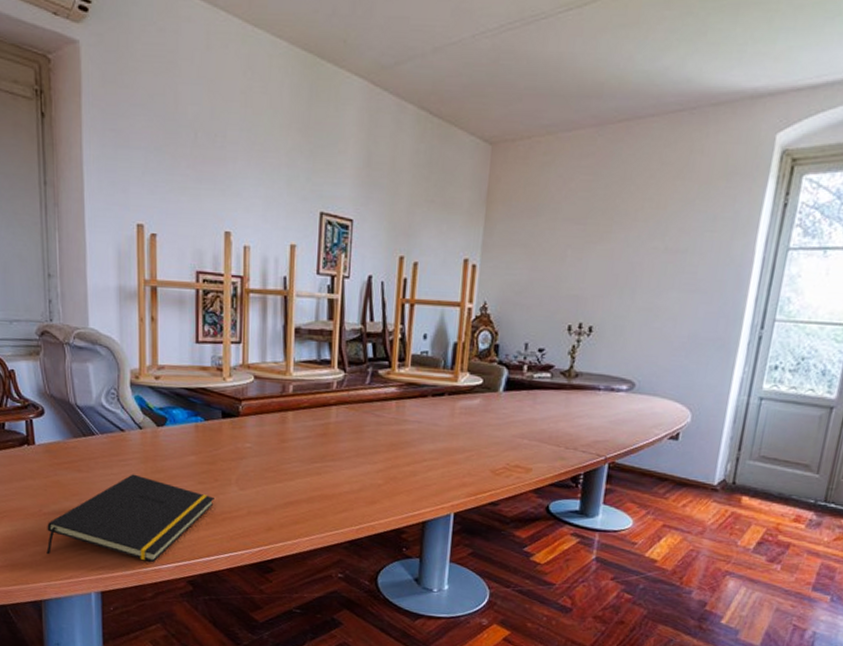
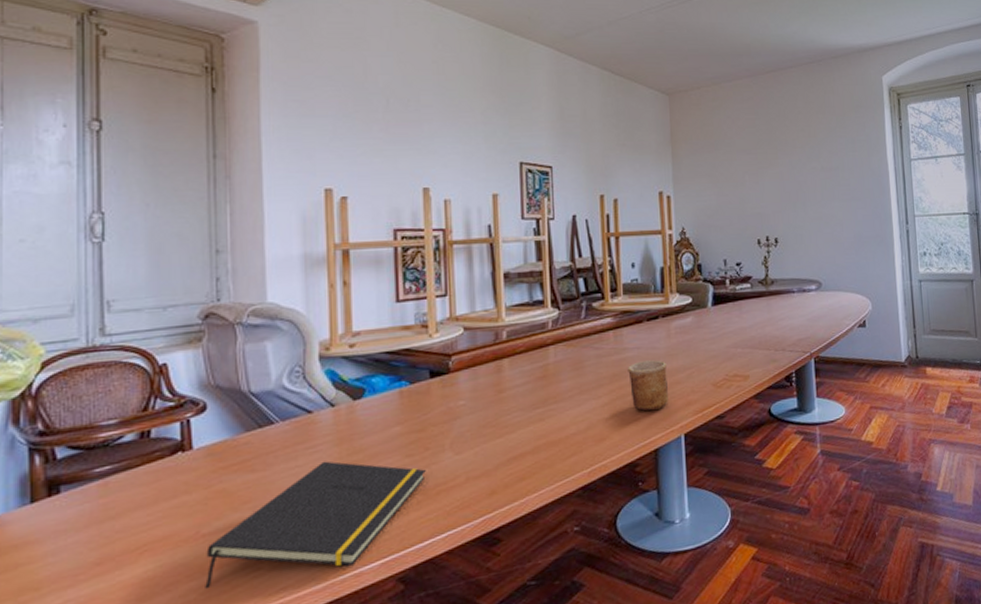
cup: none [406,435,446,486] -> present [628,360,670,411]

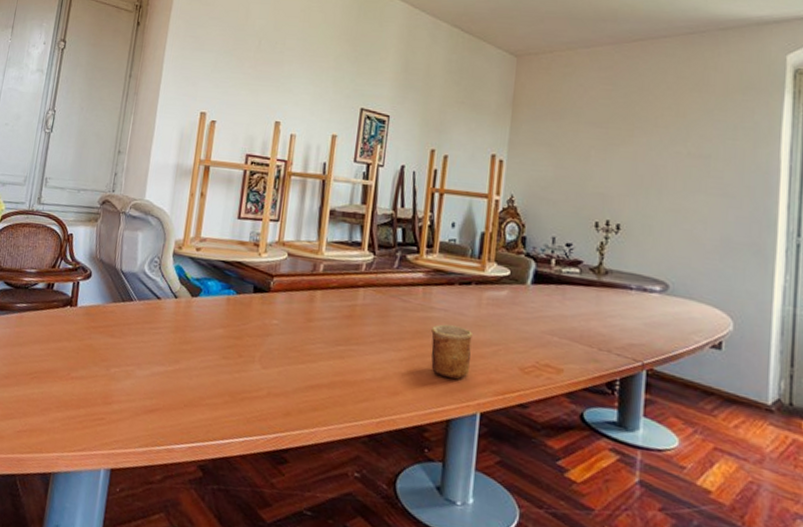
notepad: present [205,461,426,589] -> none [66,343,236,440]

